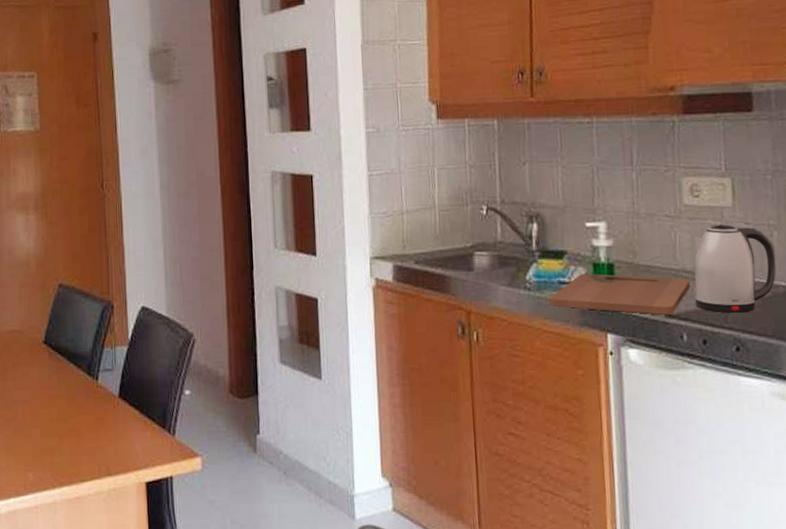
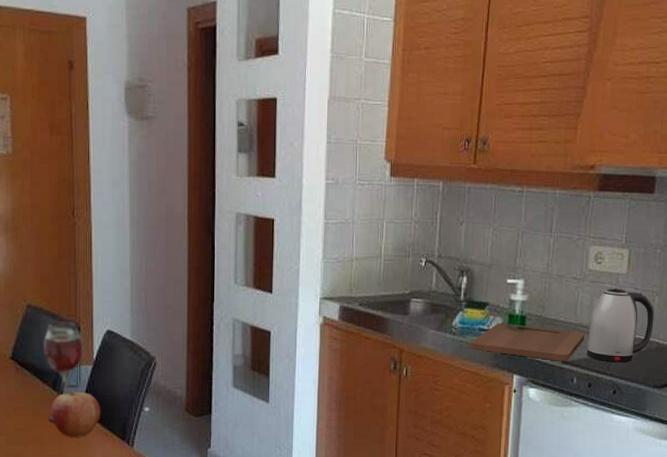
wineglass: none [77,300,118,411] -> present [44,321,84,422]
fruit: none [86,371,139,426] -> present [51,387,101,437]

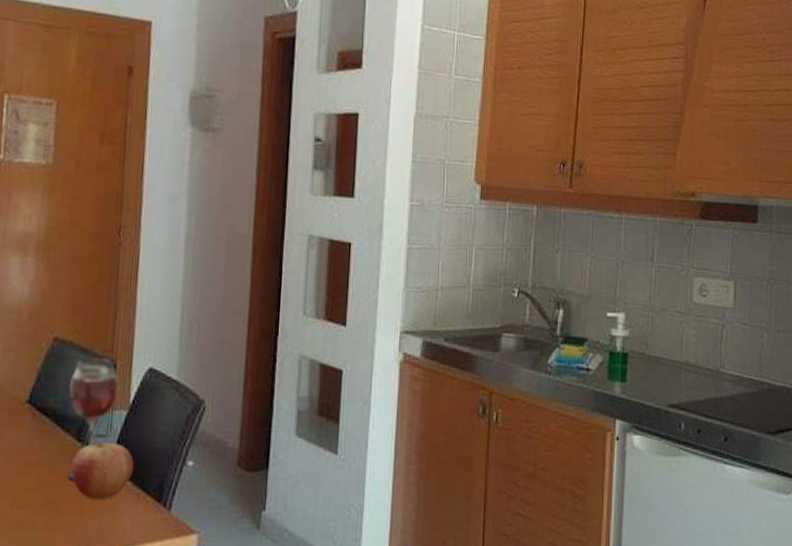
cutting board: present [470,323,585,361] -> none [568,361,692,404]
kettle: present [586,288,655,363] -> none [694,323,764,406]

